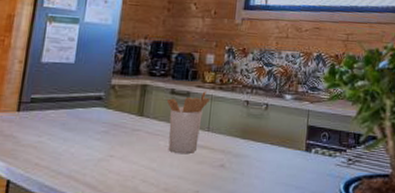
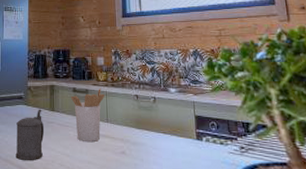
beer stein: none [82,113,128,177] -> present [15,109,45,161]

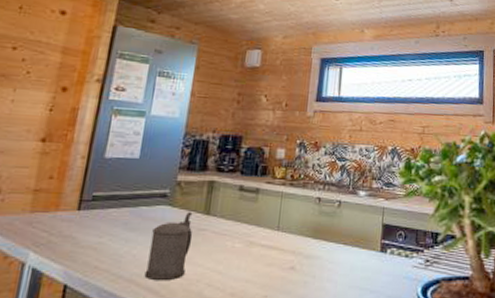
utensil holder: present [70,88,105,142] -> none [234,187,280,255]

